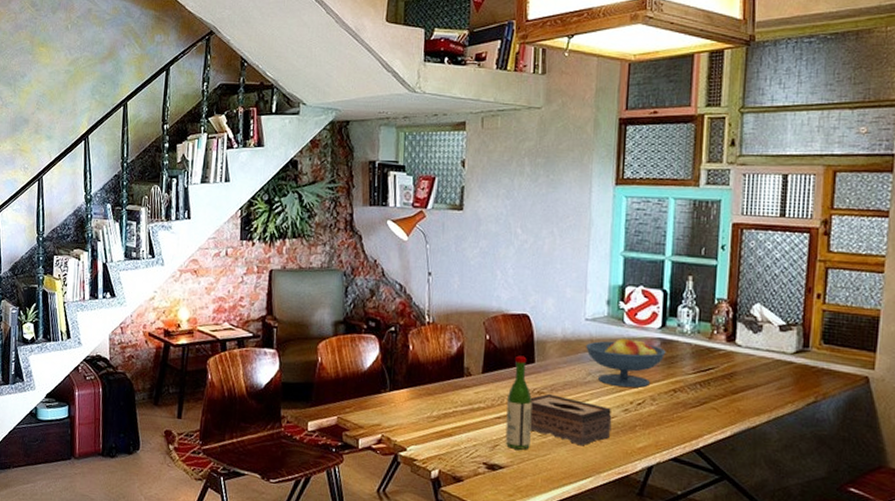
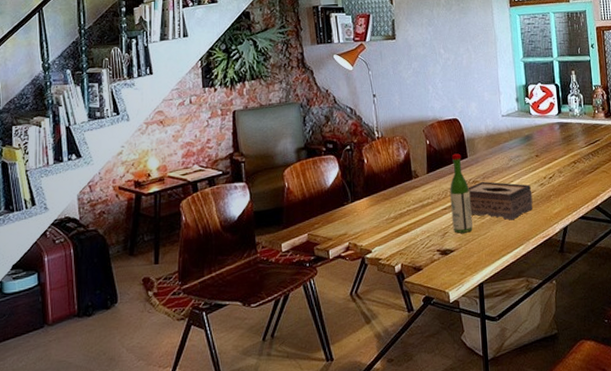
fruit bowl: present [586,337,666,388] -> none [505,125,564,166]

